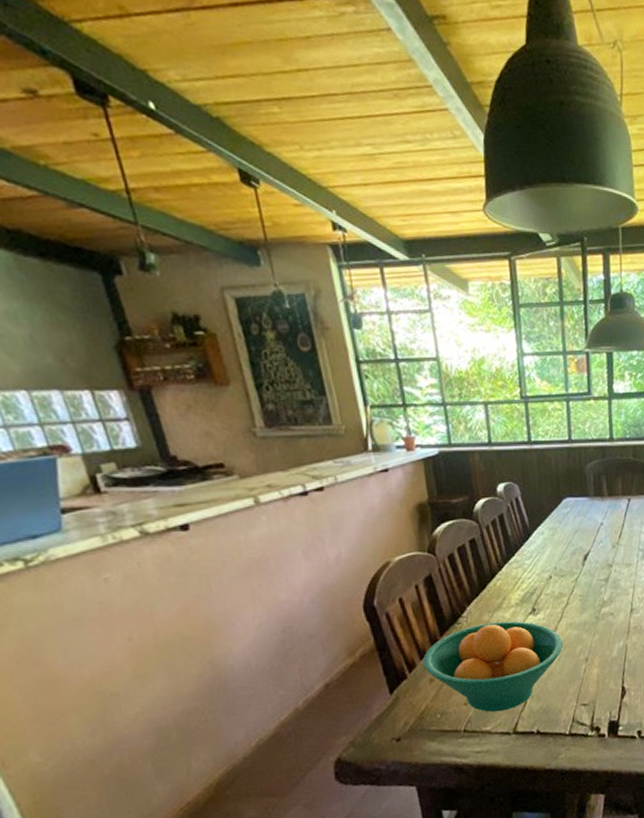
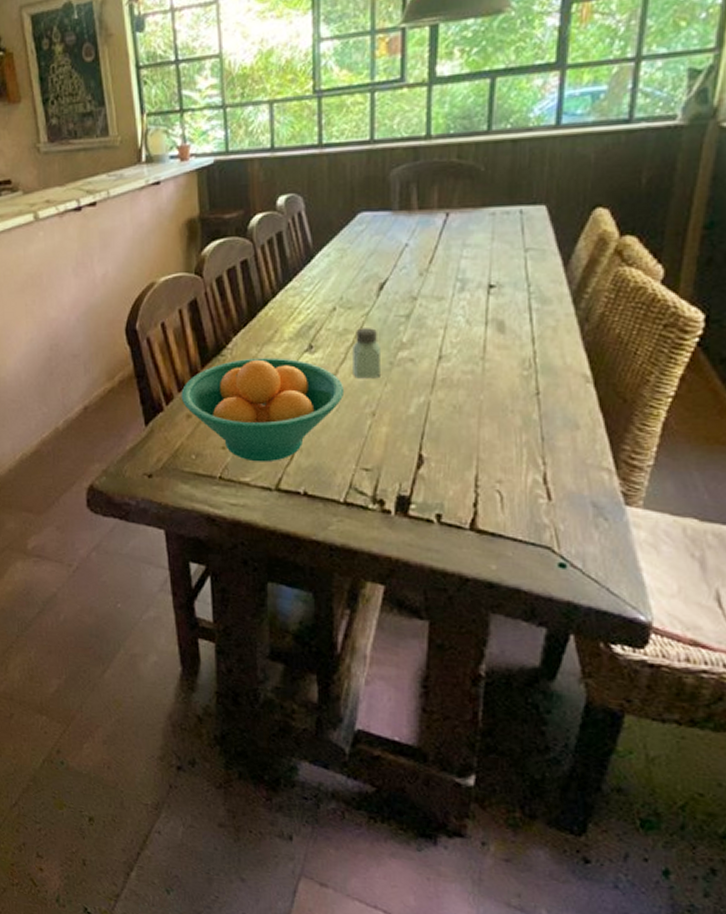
saltshaker: none [567,591,590,633] -> present [353,328,380,379]

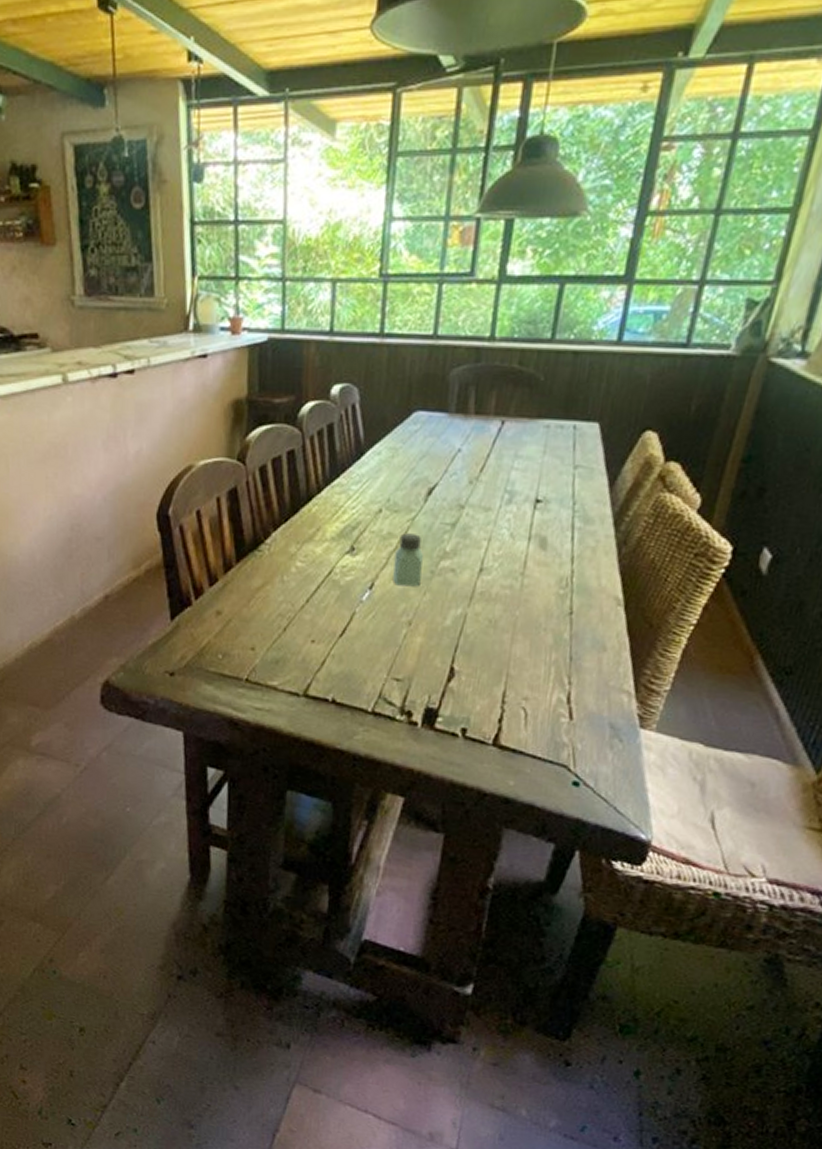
fruit bowl: present [181,358,345,462] -> none [211,555,383,667]

